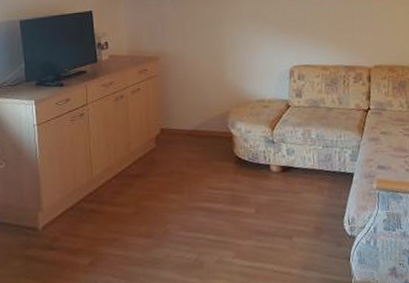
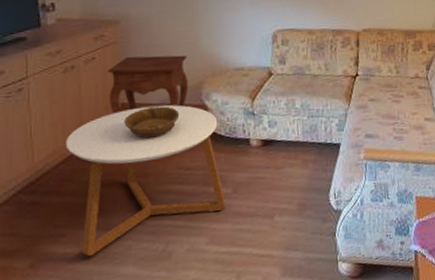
coffee table: none [117,131,249,260] -> present [66,104,225,257]
side table: none [149,87,217,138] -> present [107,55,189,114]
decorative bowl: none [163,132,209,160] -> present [124,106,180,138]

